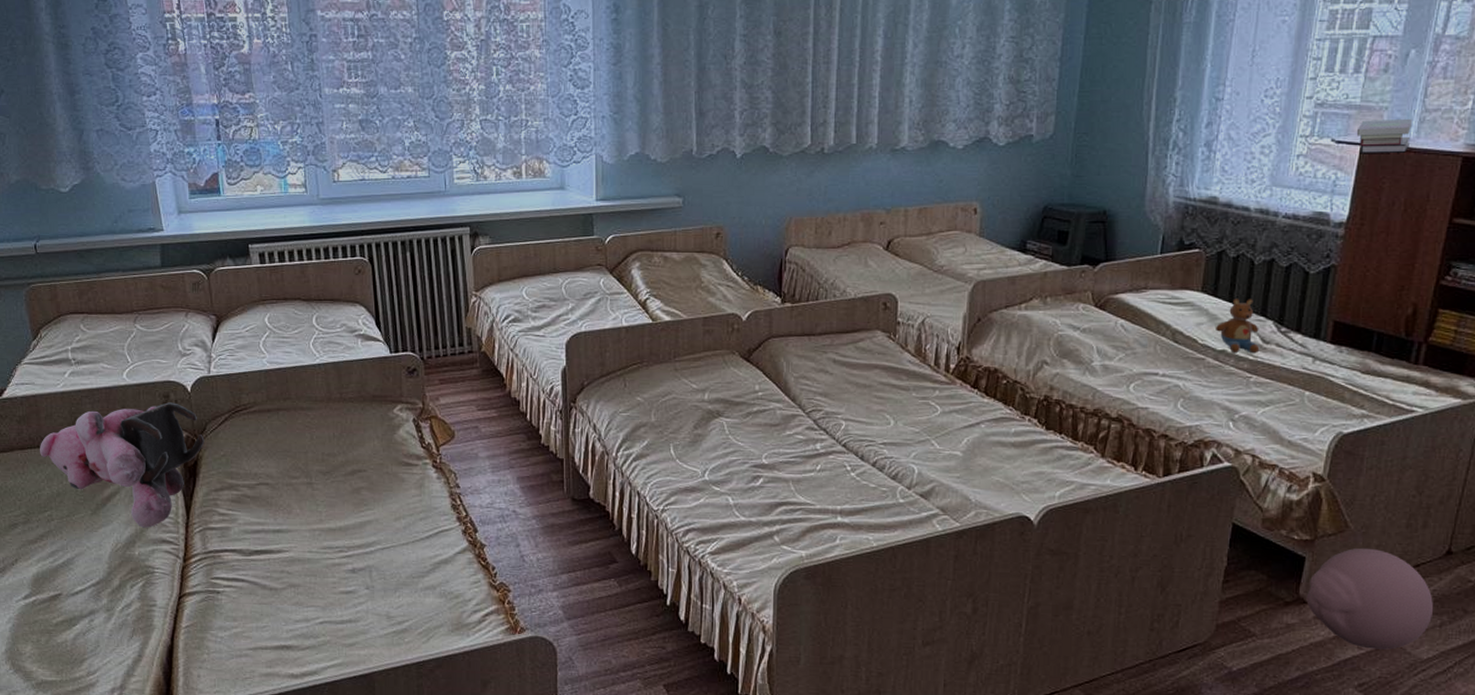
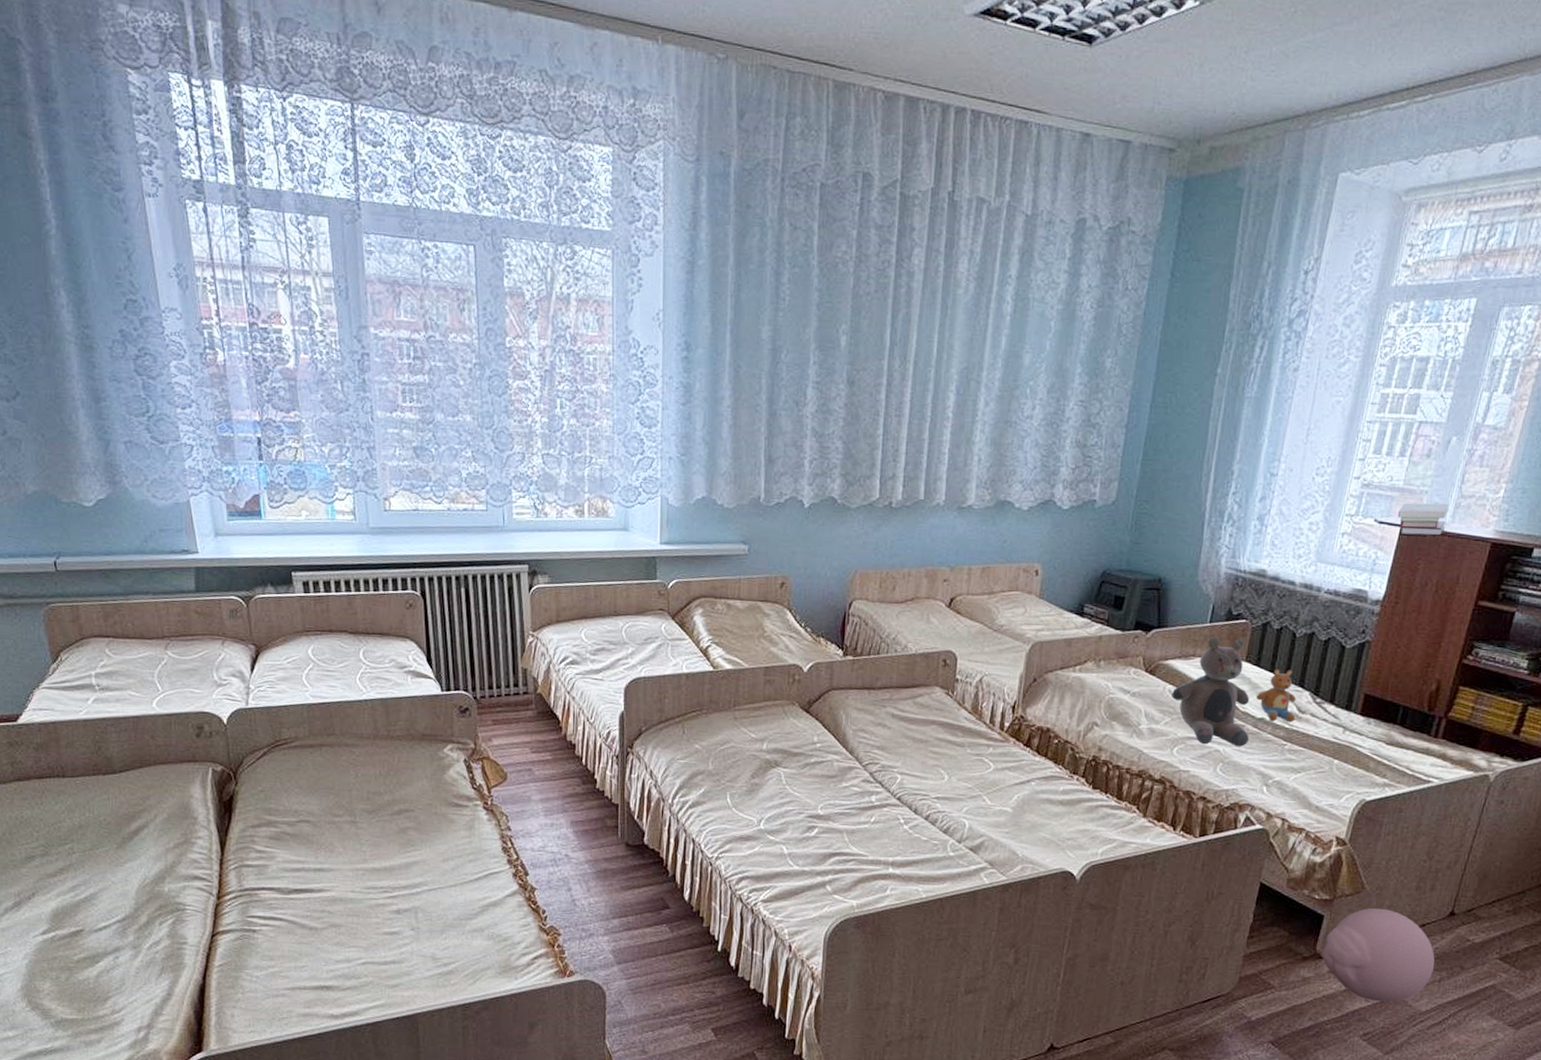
stuffed bear: present [39,402,205,528] -> none [59,734,241,864]
teddy bear: none [1124,269,1210,381] -> present [1172,637,1250,747]

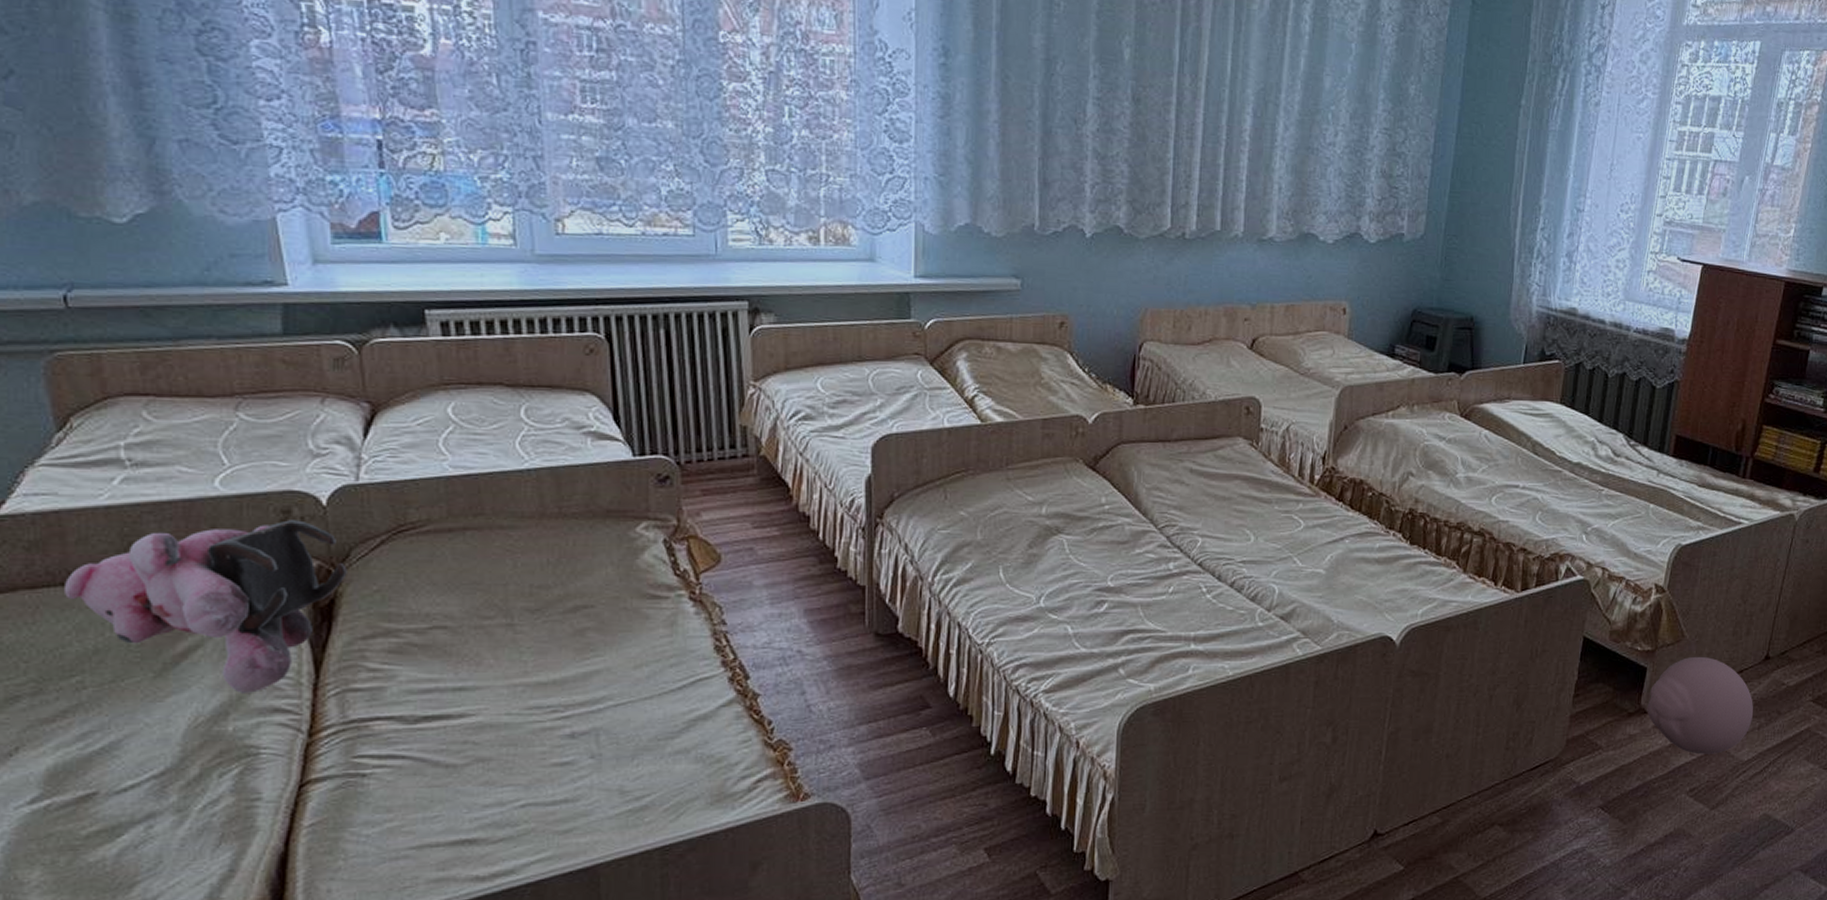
stuffed bear: none [59,734,241,864] -> present [63,520,347,693]
teddy bear: present [1172,637,1250,747] -> none [1488,379,1567,494]
stuffed toy: present [1256,669,1297,723] -> none [1572,411,1611,467]
books: present [1397,502,1449,536] -> none [1698,240,1745,275]

